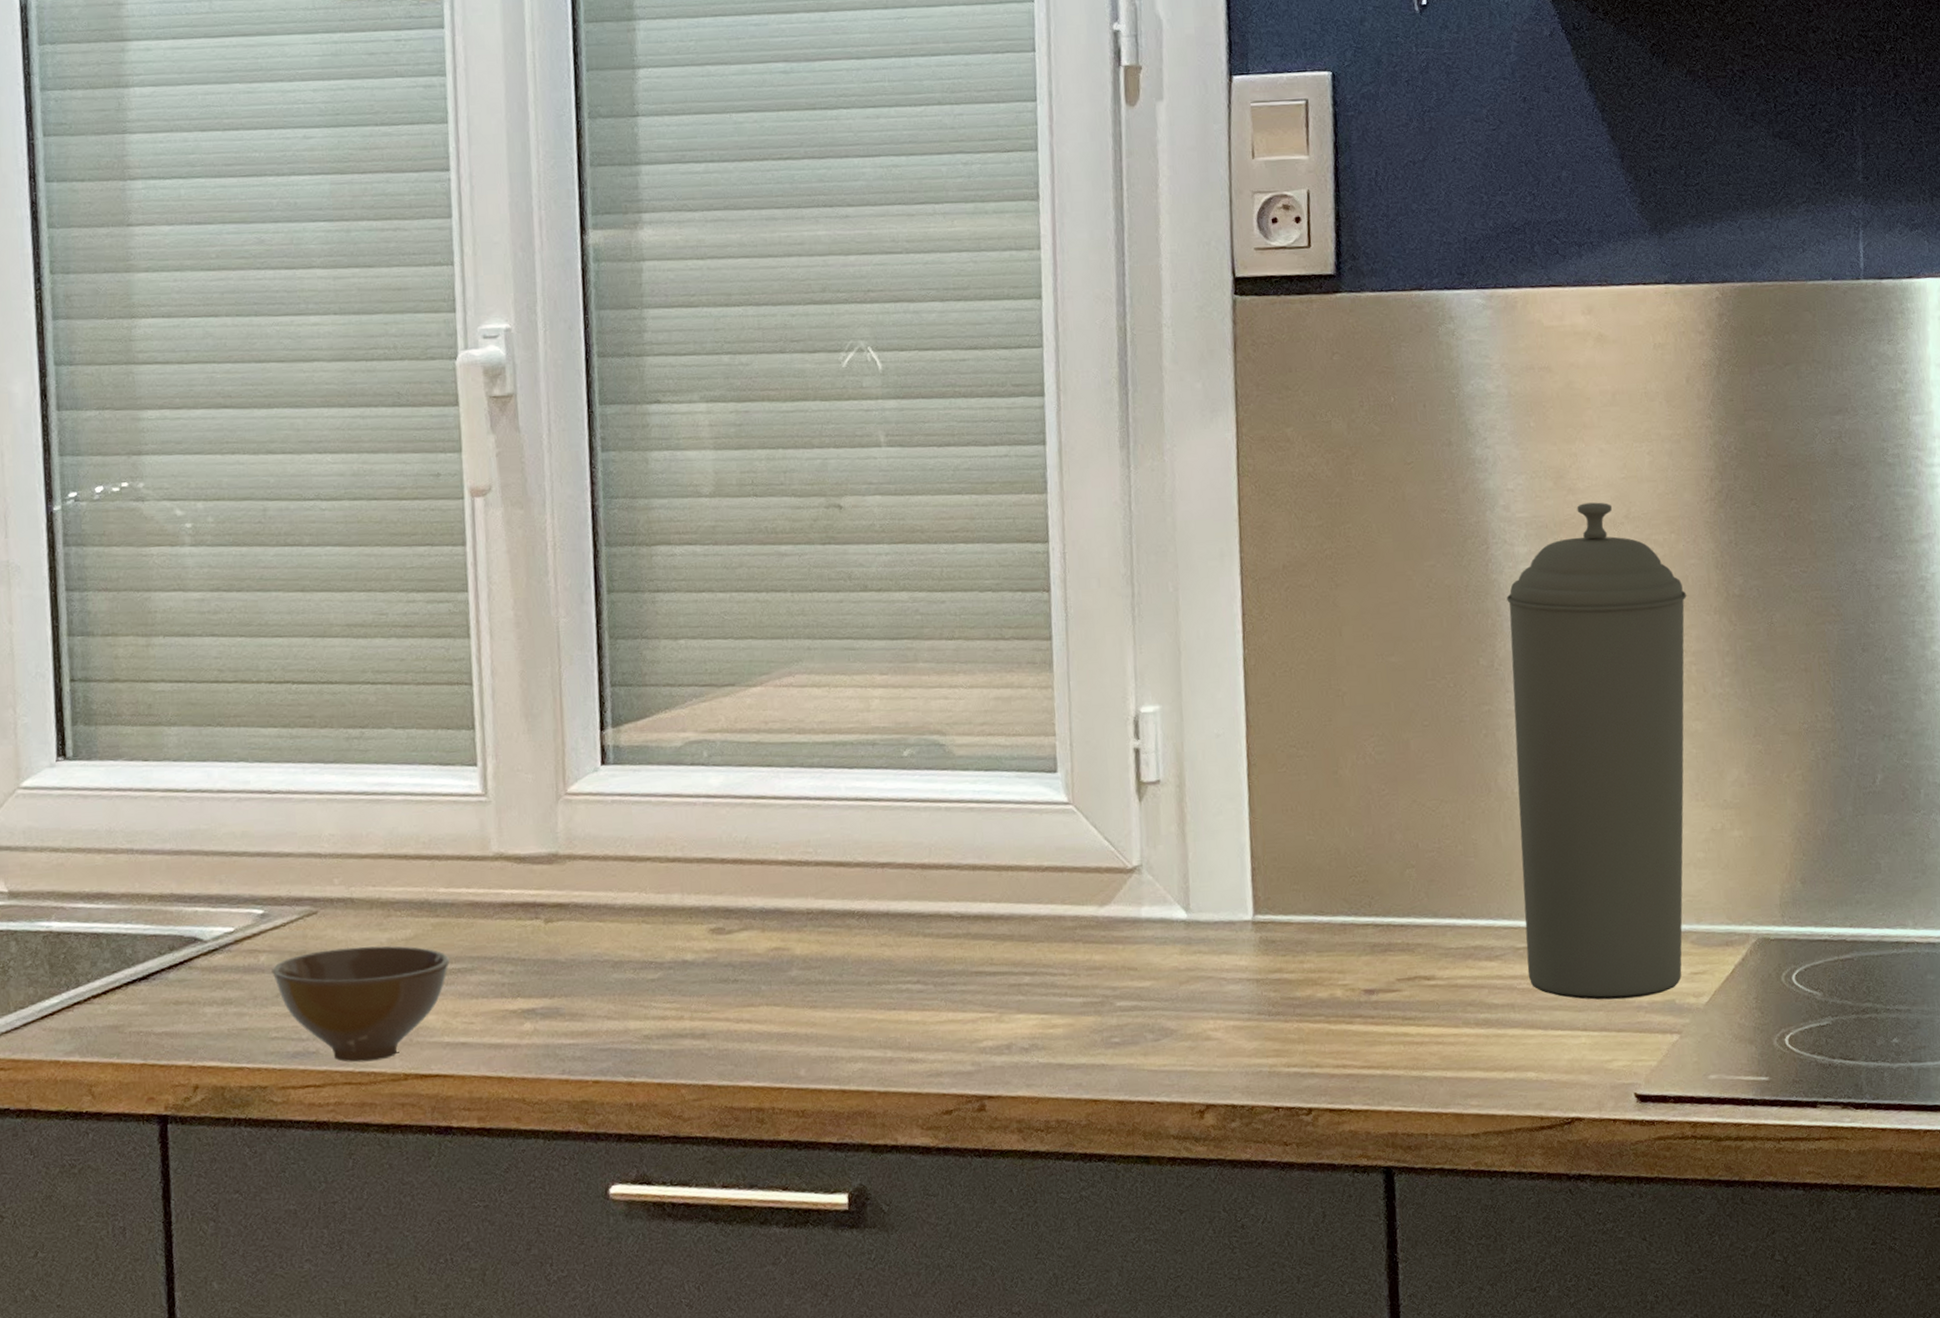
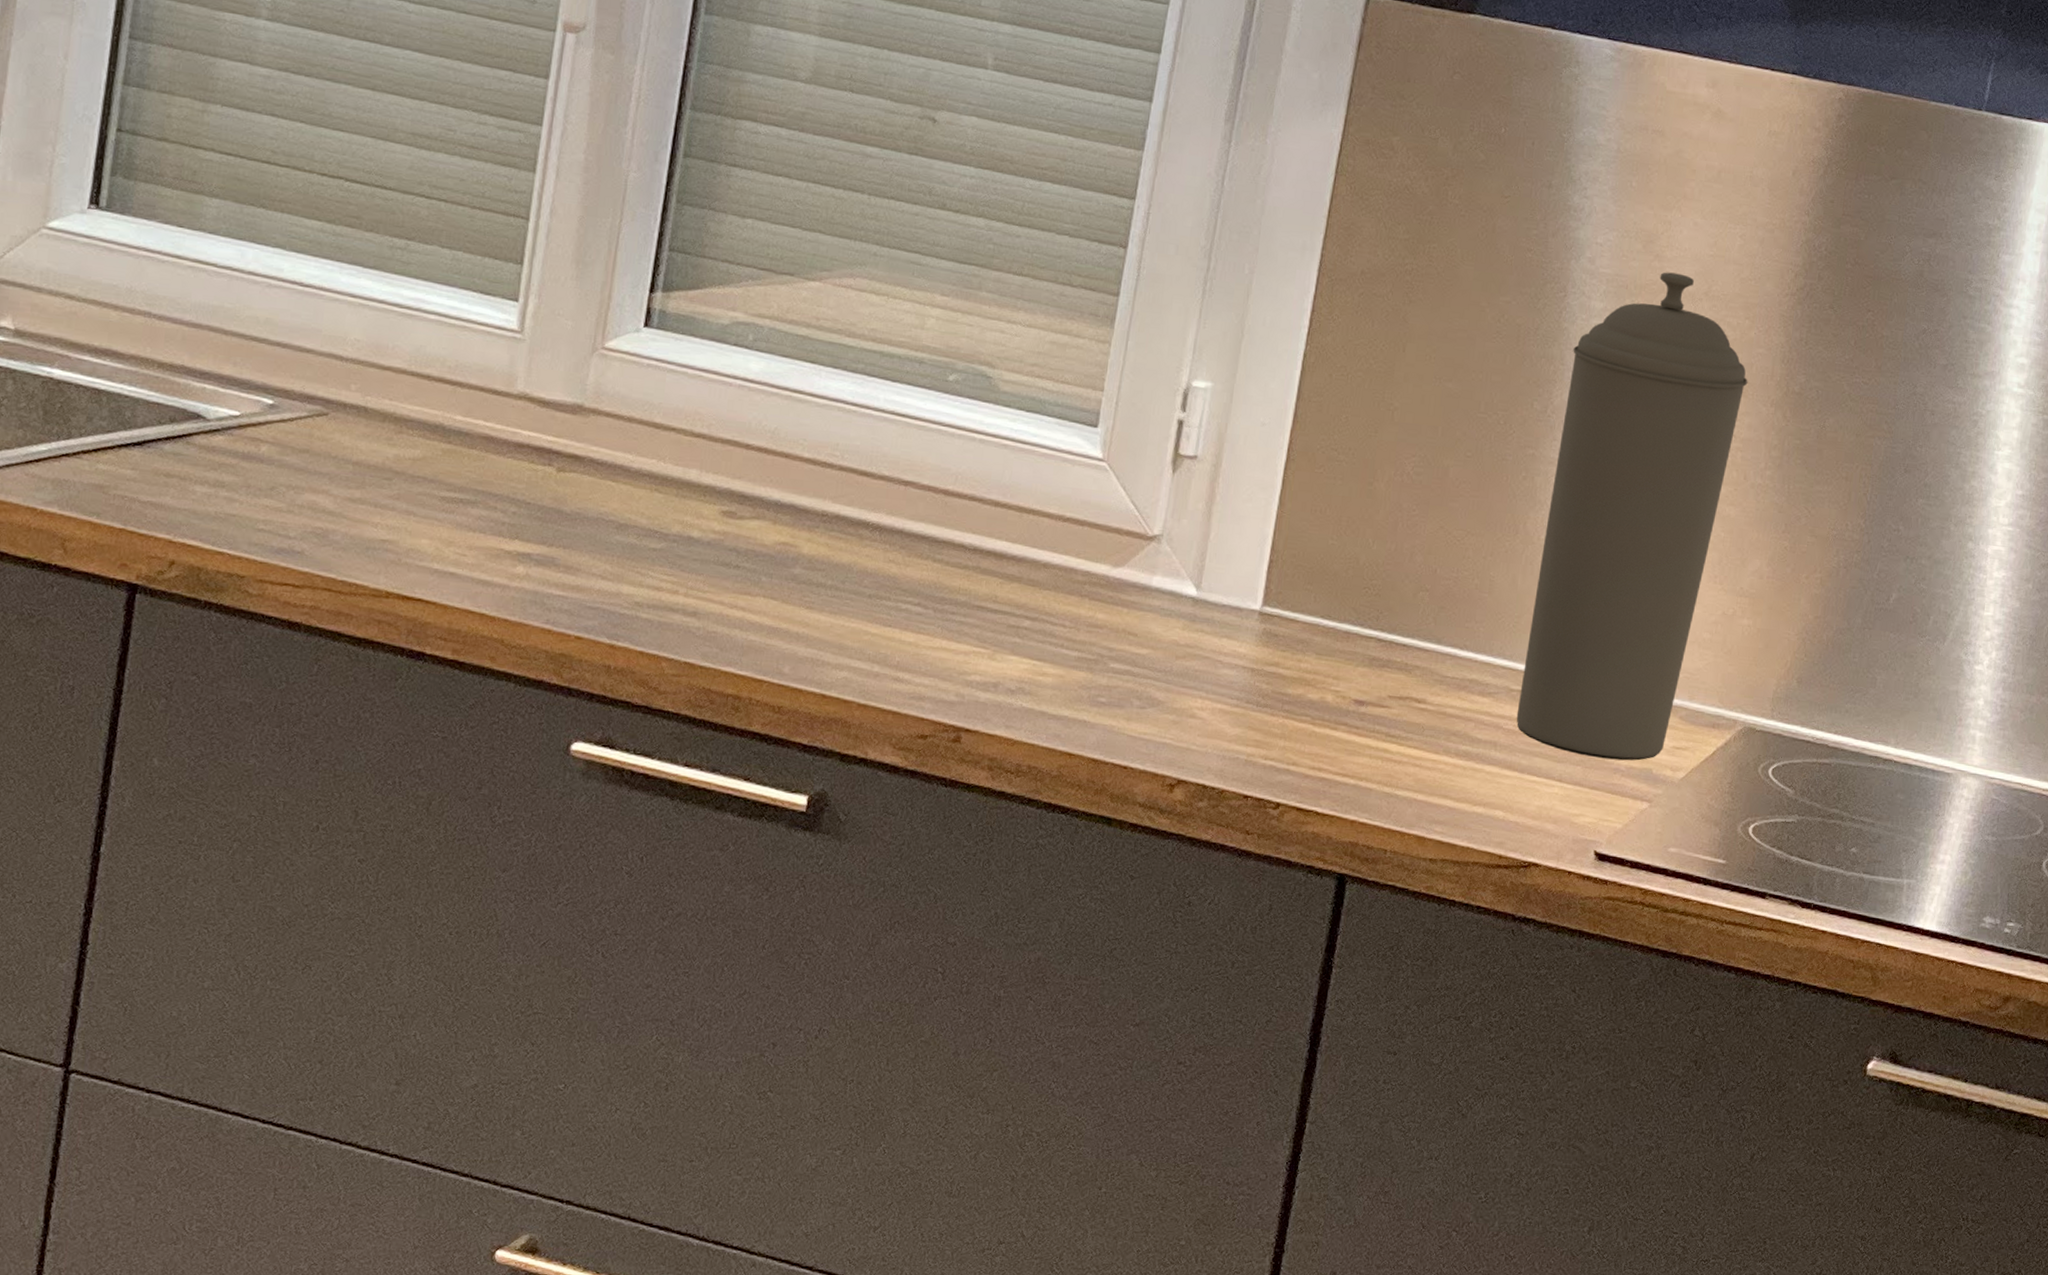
bowl: present [271,946,451,1063] -> none [270,453,455,574]

